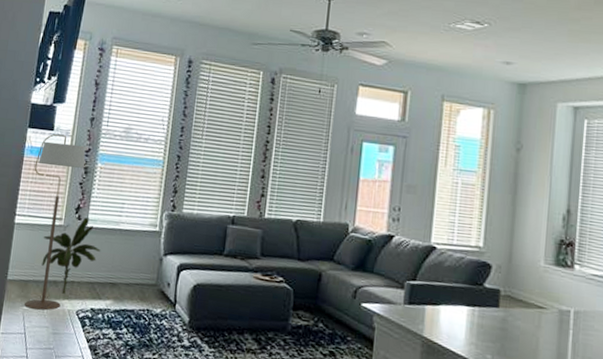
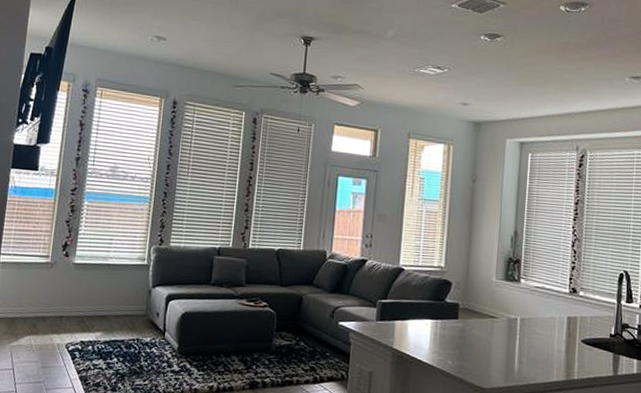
floor lamp: present [25,133,86,310] -> none [12,173,72,346]
plant: present [42,217,101,294] -> none [29,254,90,329]

